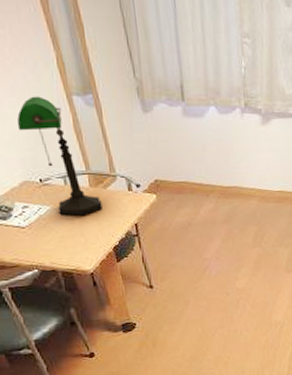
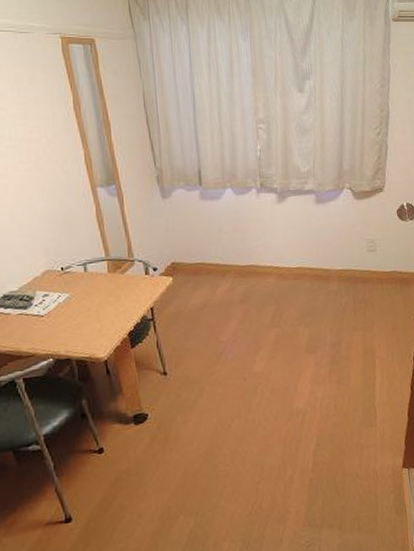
desk lamp: present [17,96,103,216] -> none [44,190,120,302]

